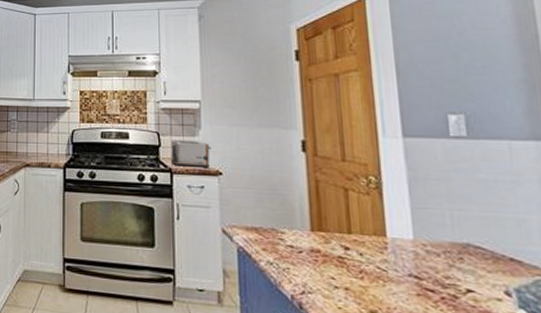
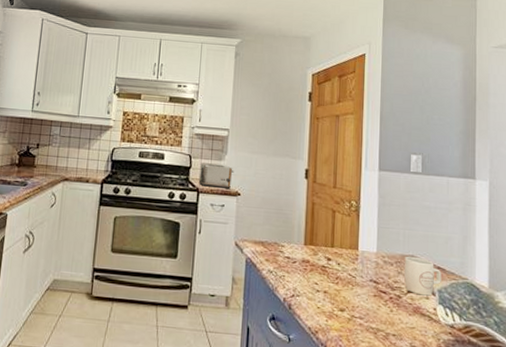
mug: none [456,244,519,297] -> present [403,256,442,296]

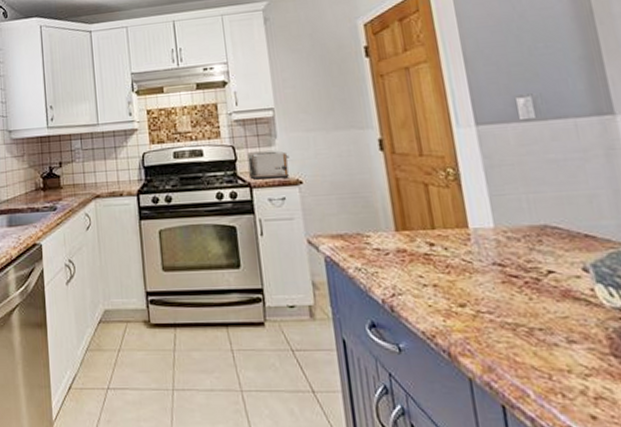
mug: present [403,256,442,296] -> none [535,225,594,274]

